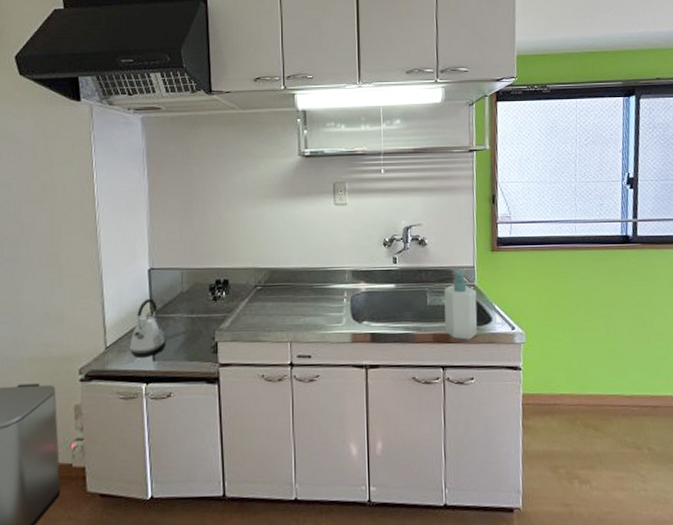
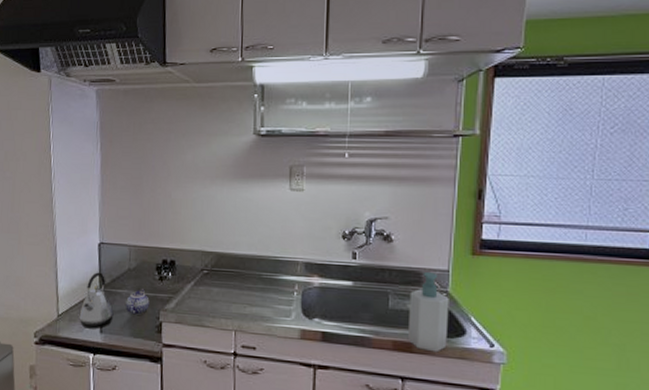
teapot: none [179,311,204,339] -> present [126,289,150,316]

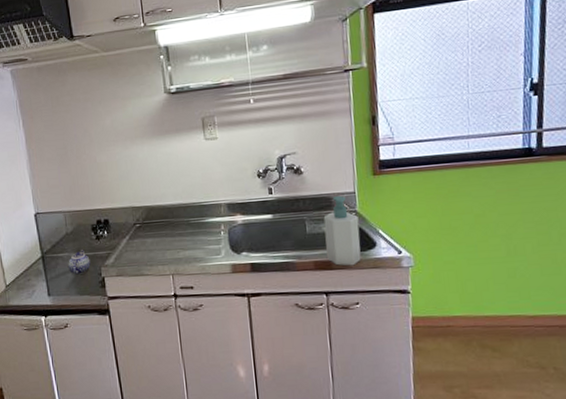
kettle: present [79,272,114,330] -> none [26,240,59,294]

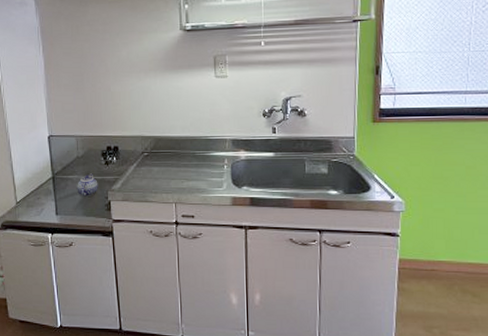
soap bottle: present [323,195,361,266] -> none [322,139,356,207]

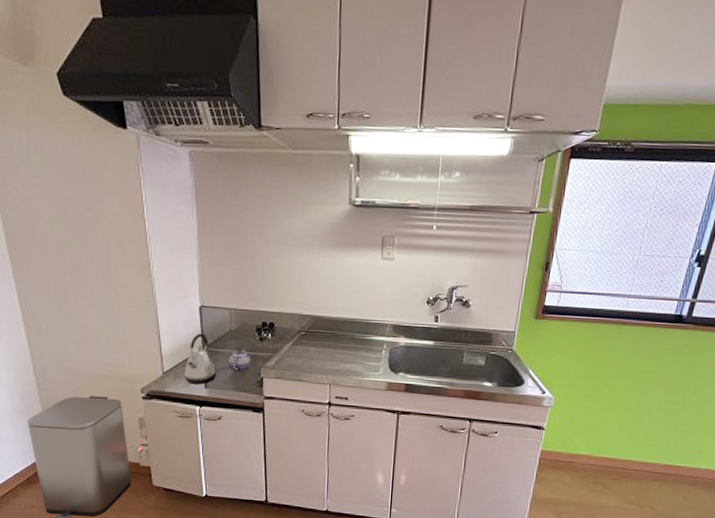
kettle: none [35,162,67,212] -> present [184,333,217,385]

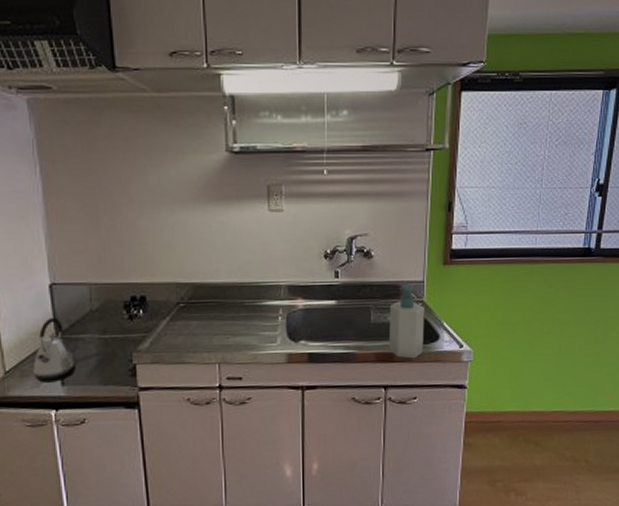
teapot: present [228,348,251,373] -> none [90,331,120,362]
soap bottle: none [476,332,513,399] -> present [388,283,425,359]

